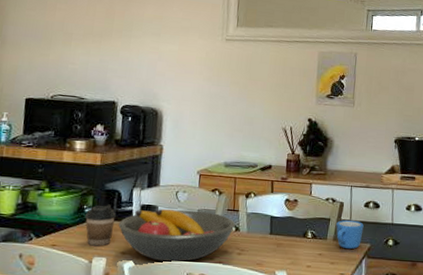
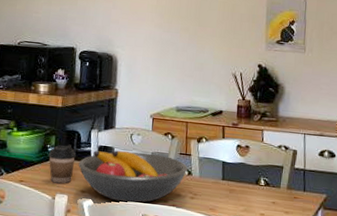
mug: present [336,219,364,249] -> none [290,168,319,199]

